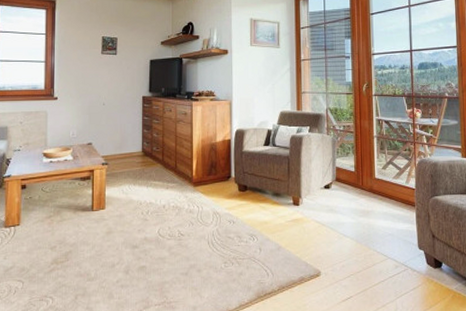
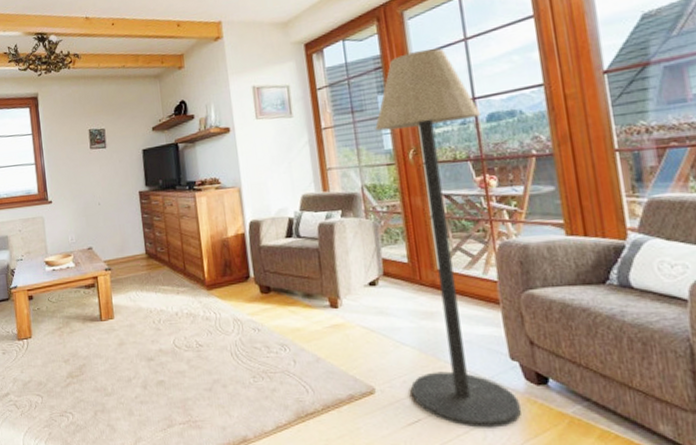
floor lamp: none [341,9,422,302] -> present [375,48,521,428]

